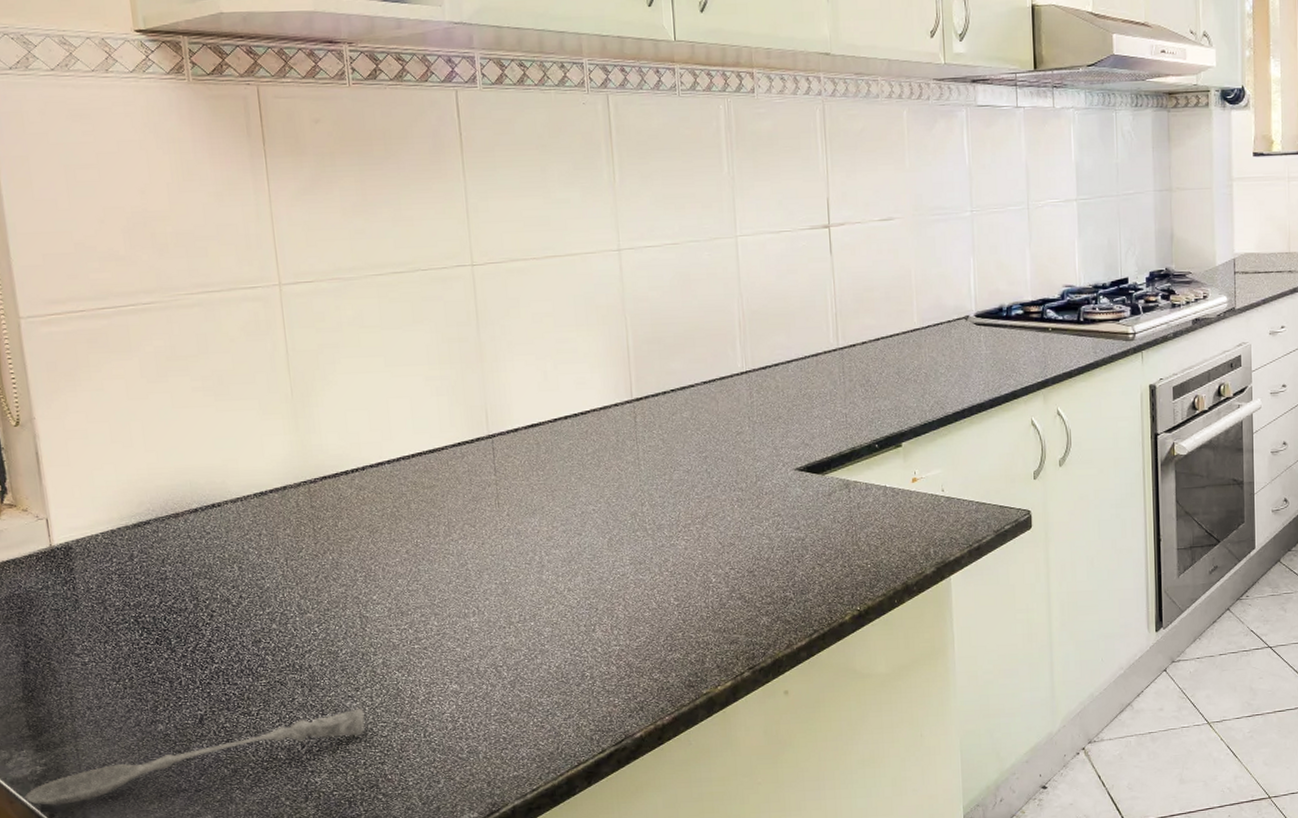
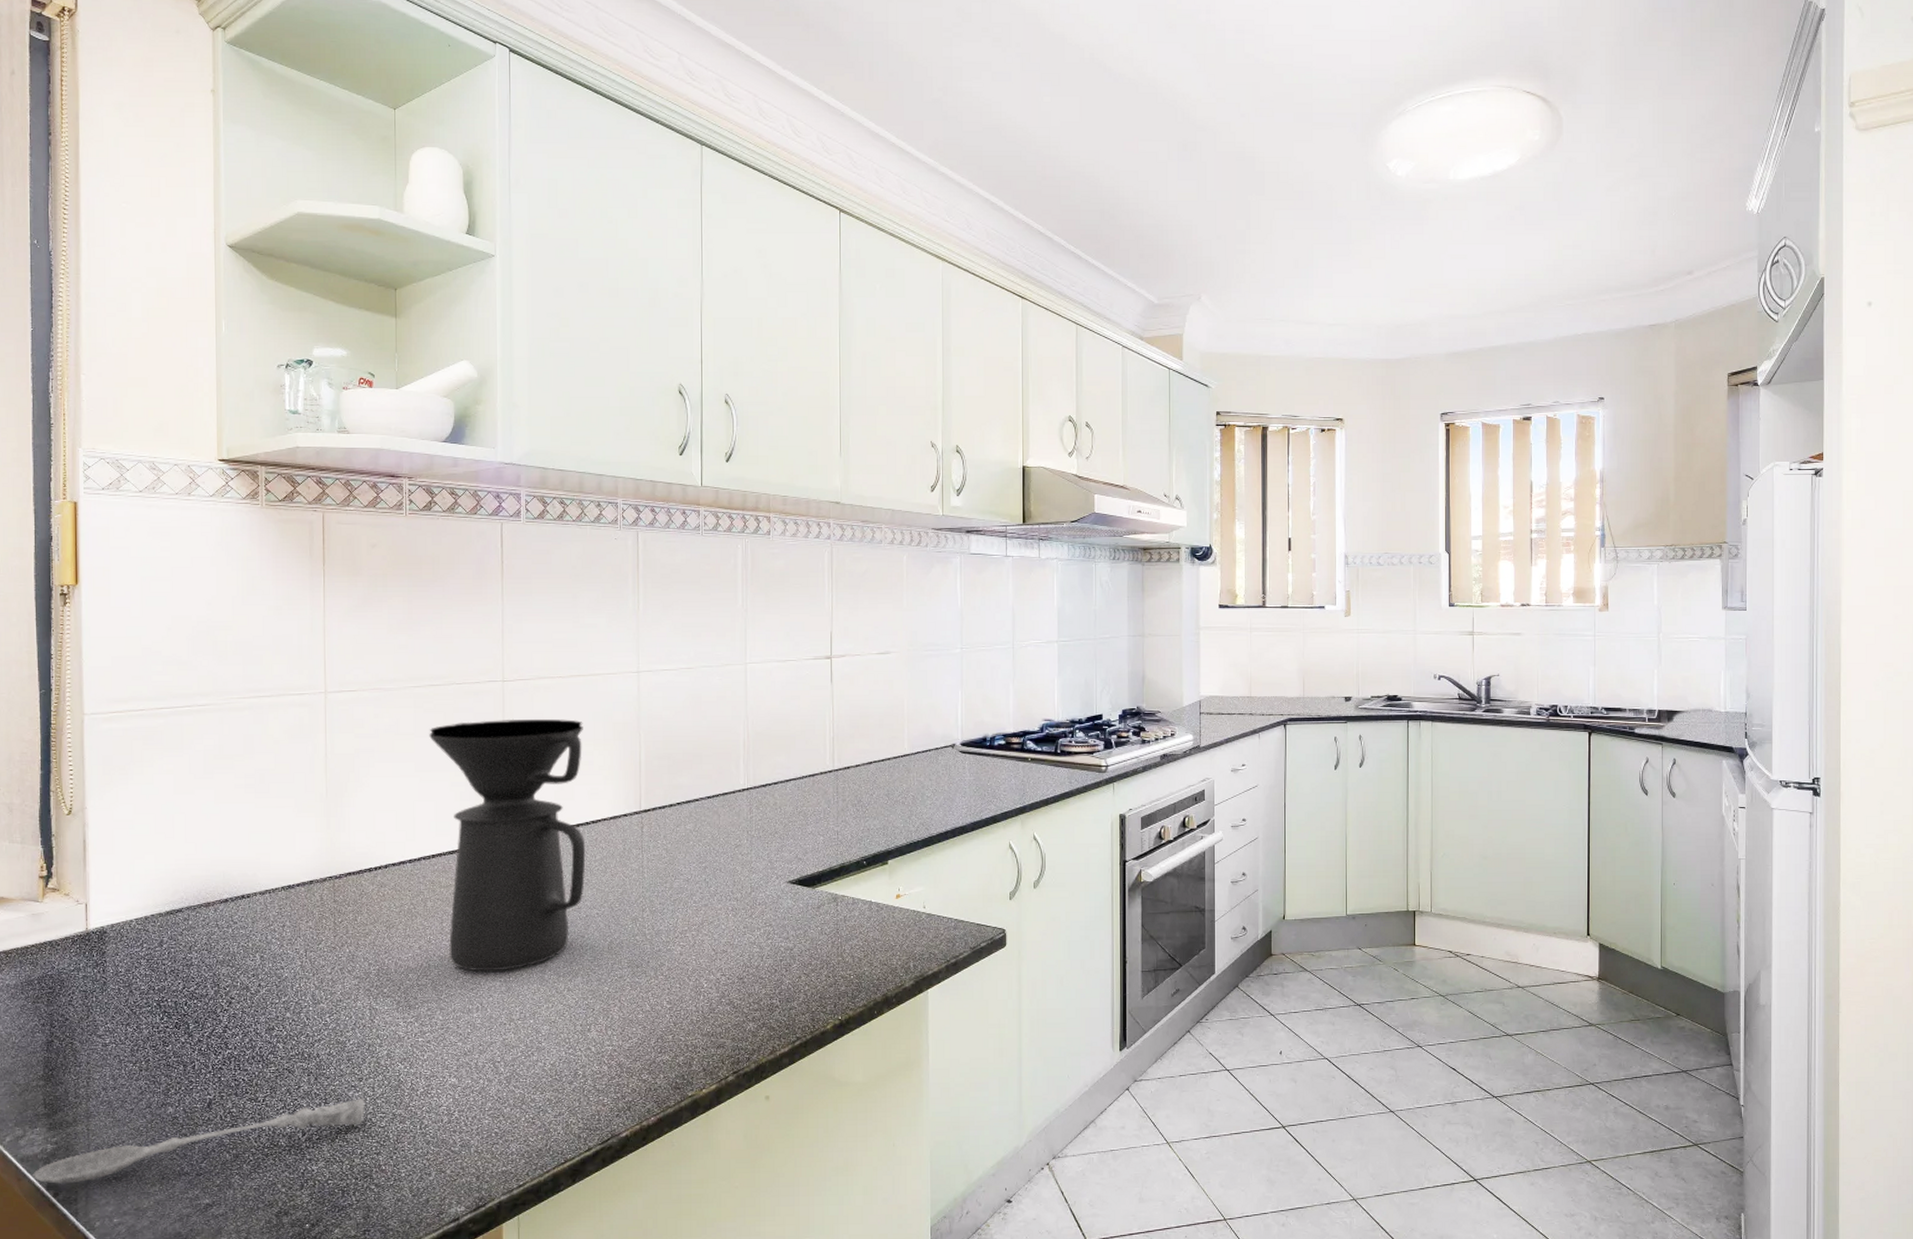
coffee maker: none [396,304,578,575] -> present [429,718,586,972]

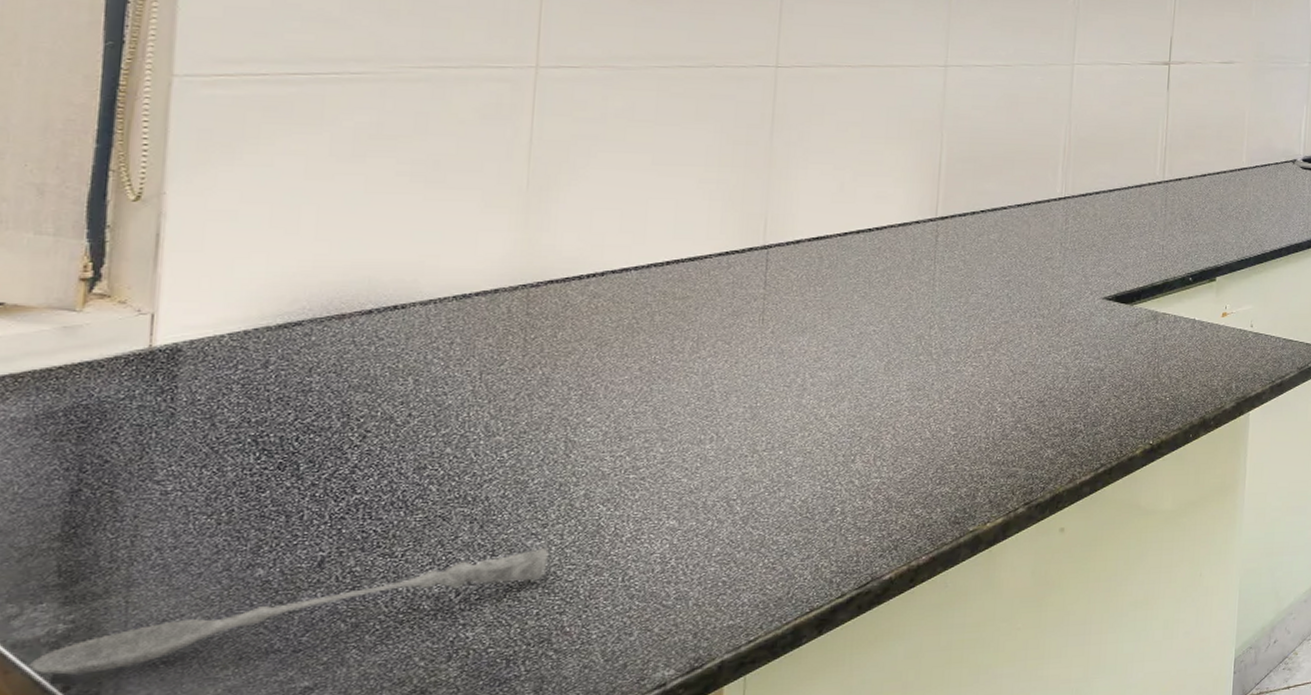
coffee maker: present [429,718,586,972] -> none [674,109,874,397]

